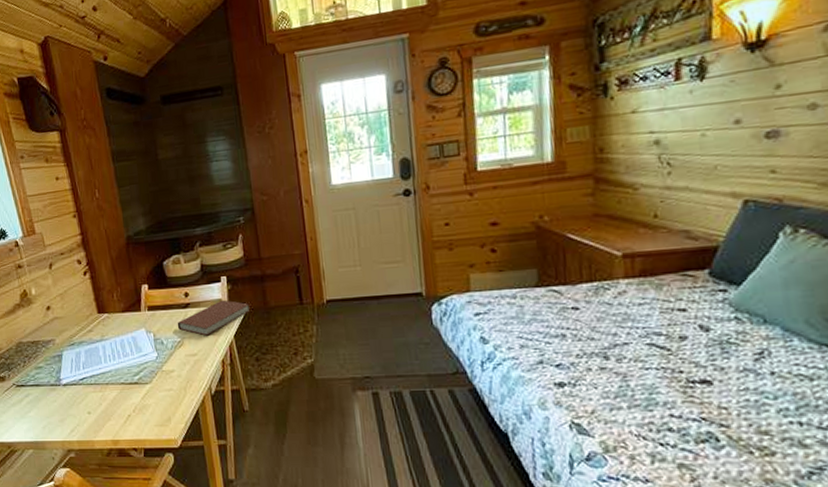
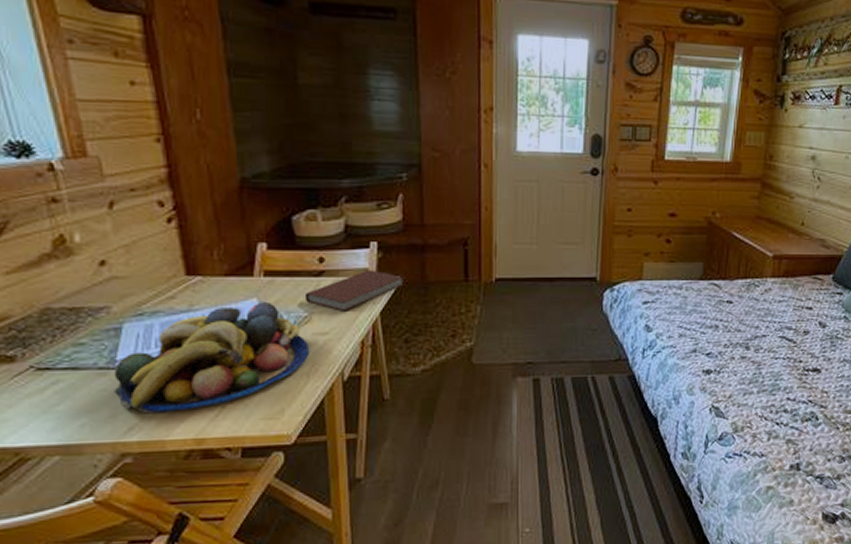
fruit bowl: none [59,331,185,420] -> present [114,302,310,414]

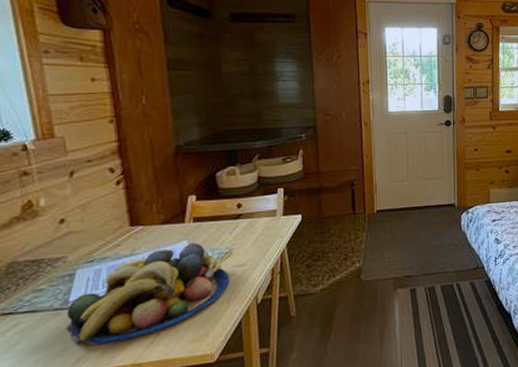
book: present [304,269,404,312] -> none [226,210,305,246]

